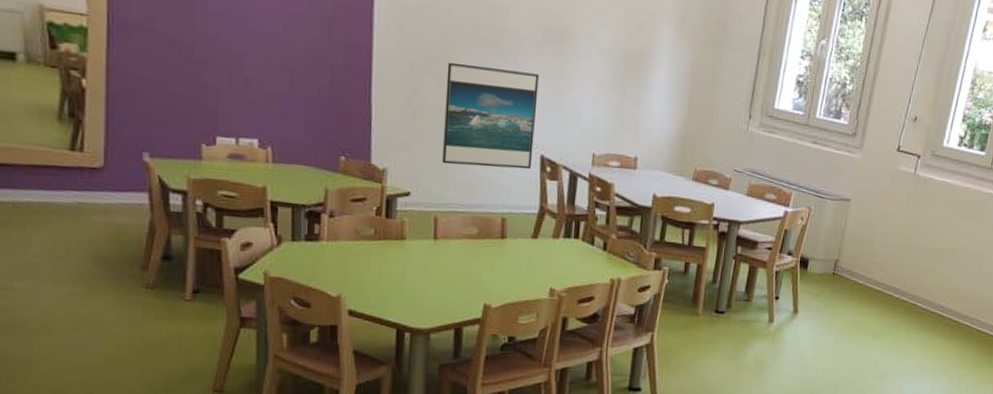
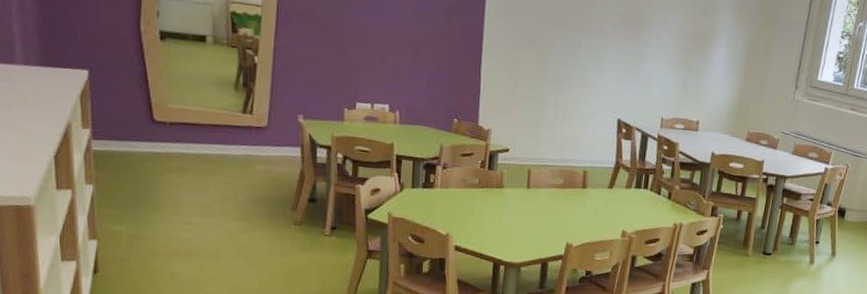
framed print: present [442,62,539,170] -> none [536,42,619,131]

